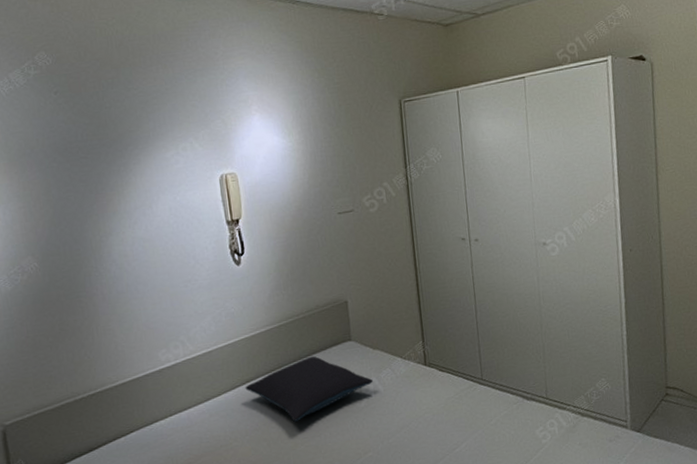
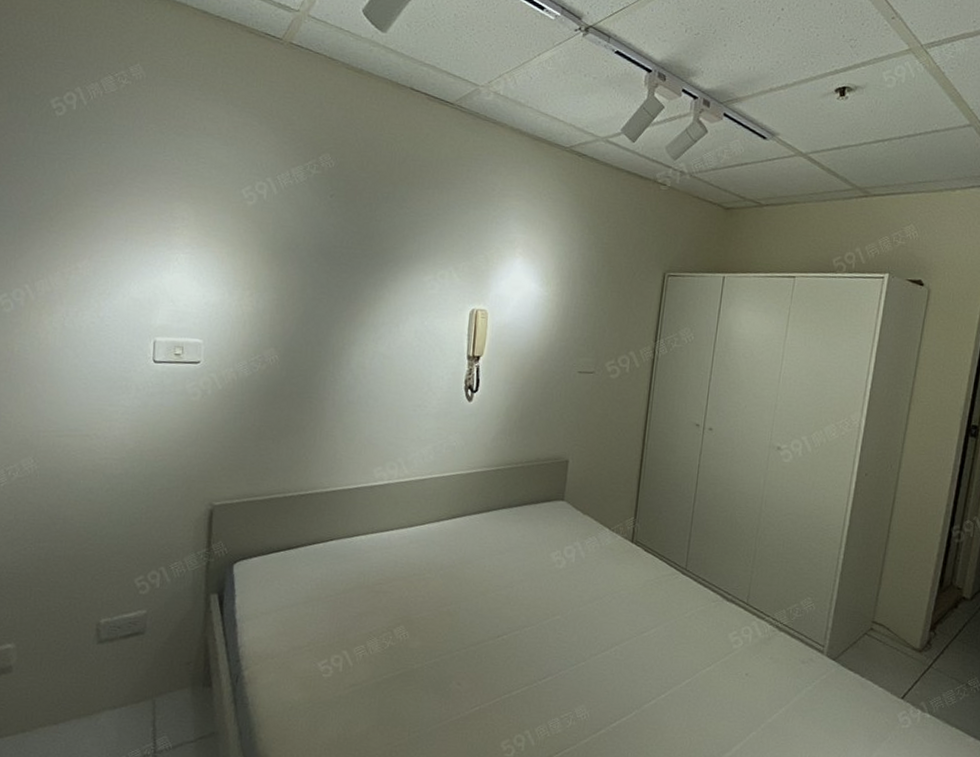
pillow: present [245,356,374,422] -> none [449,507,577,568]

